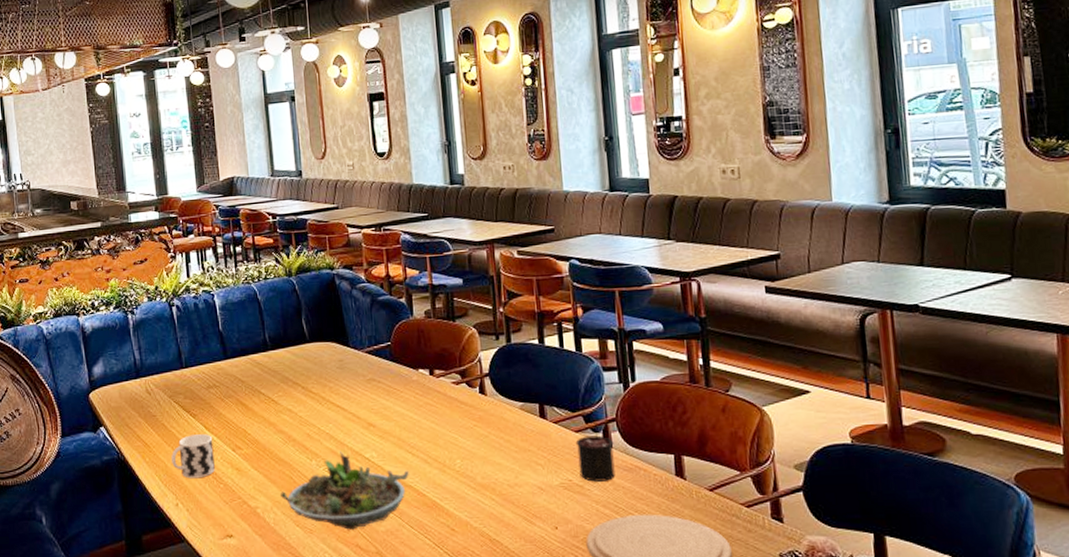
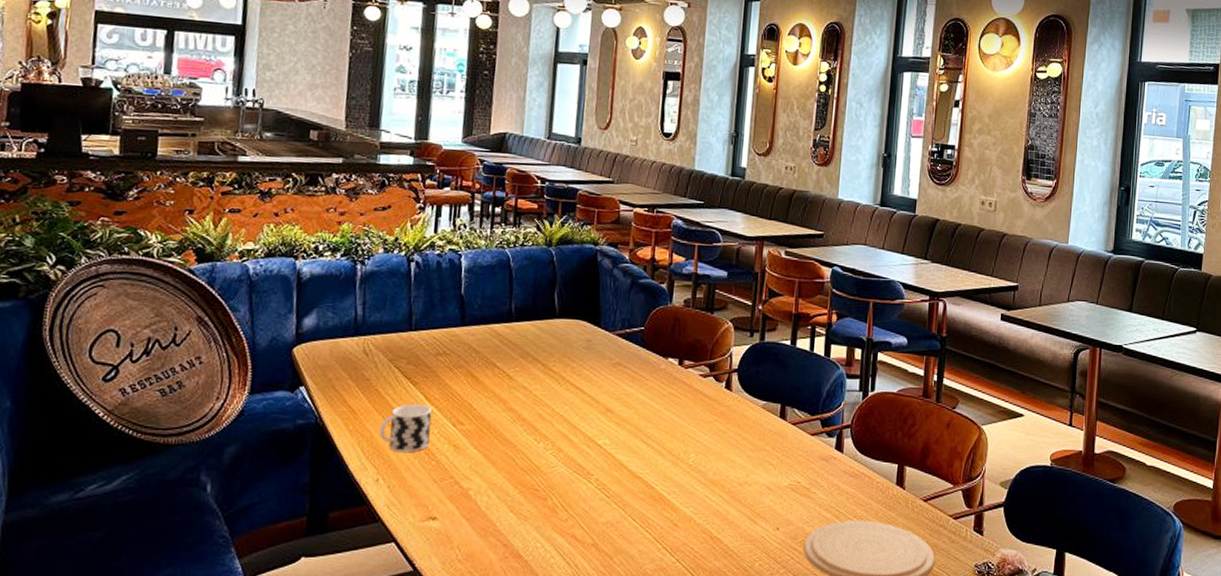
succulent planter: present [281,451,409,530] -> none [498,435,640,519]
candle: present [575,421,615,482] -> none [808,426,845,486]

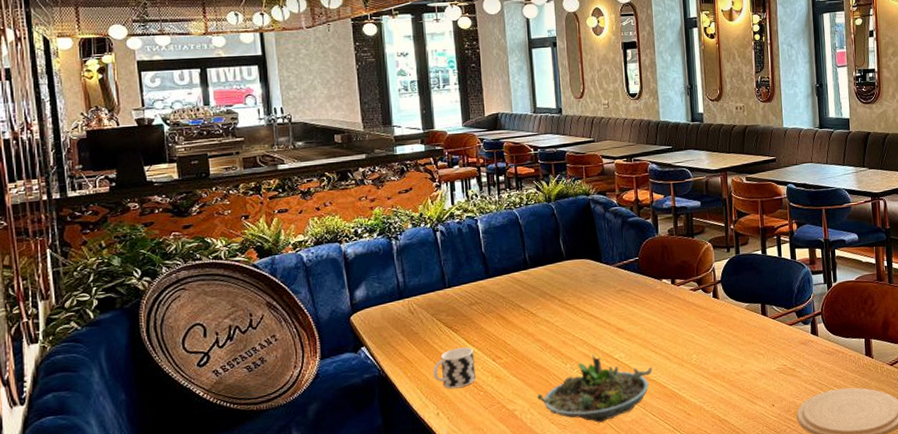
succulent planter: none [498,435,640,519] -> present [537,354,652,423]

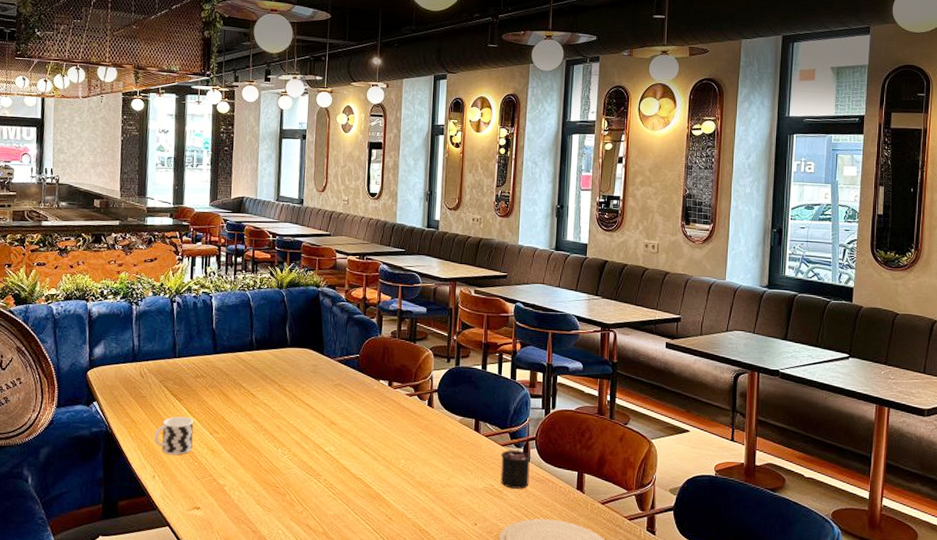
succulent planter: present [537,354,652,423] -> none [247,443,360,512]
candle: none [789,316,820,365] -> present [500,438,531,489]

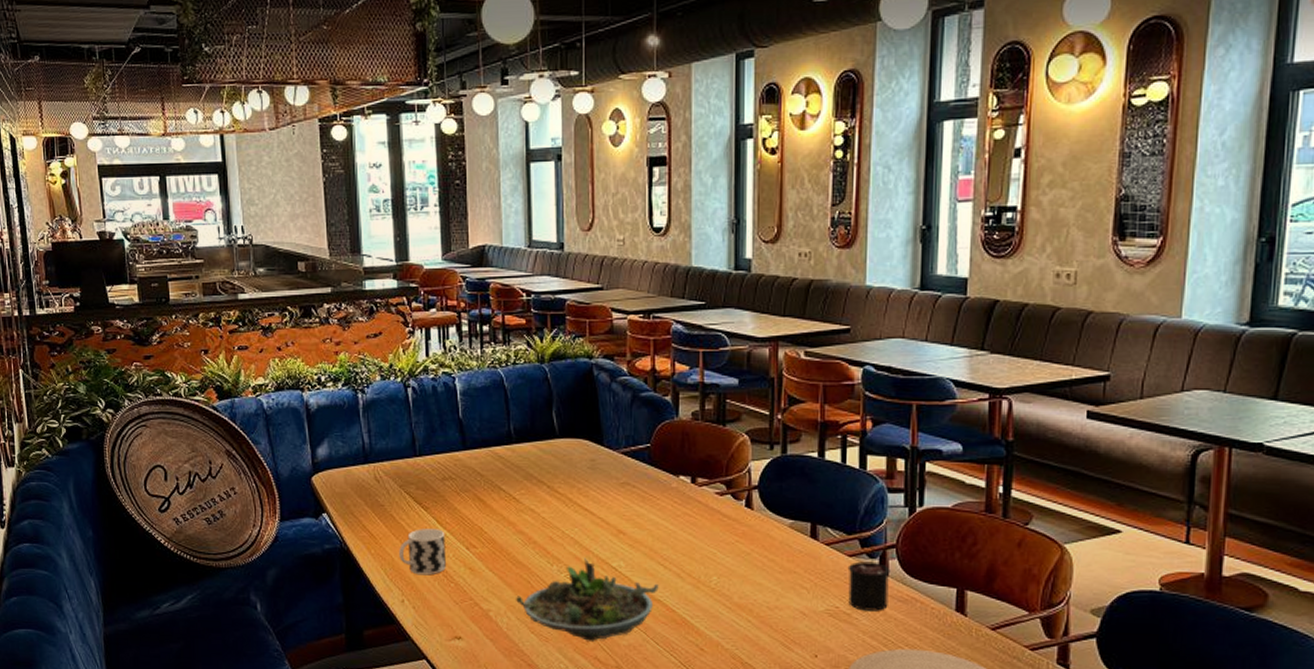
succulent planter: none [247,443,360,512] -> present [516,558,659,641]

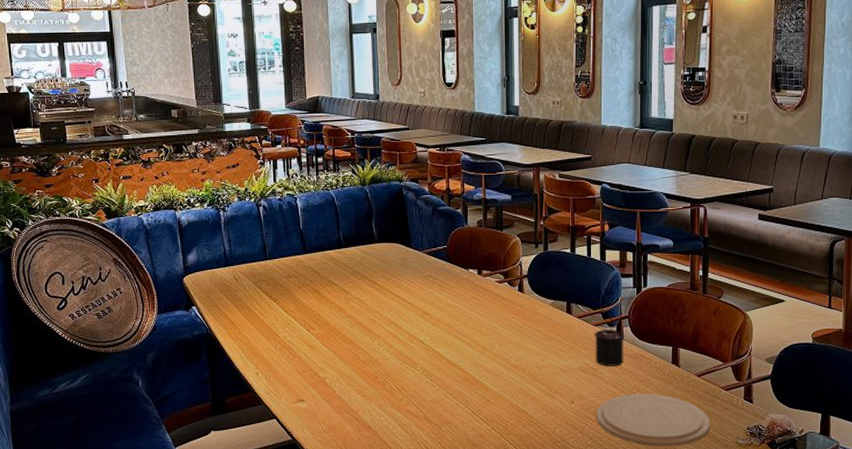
cup: present [399,529,446,576] -> none [254,316,291,353]
succulent planter: present [516,558,659,641] -> none [346,334,455,398]

